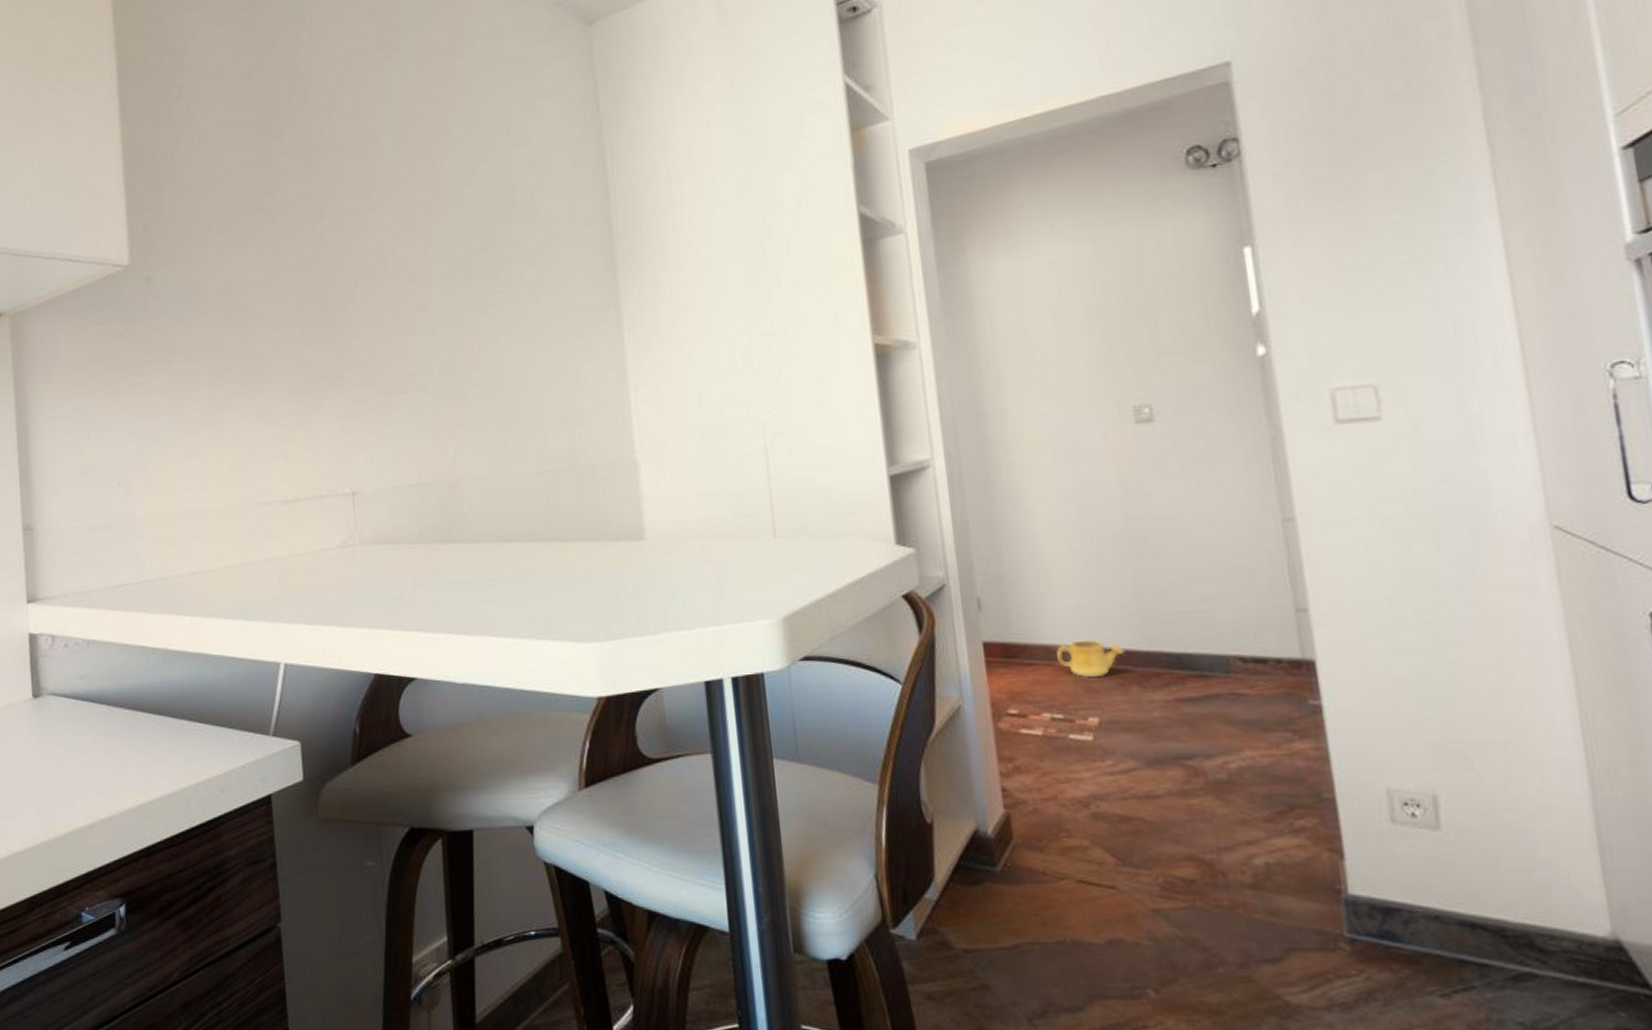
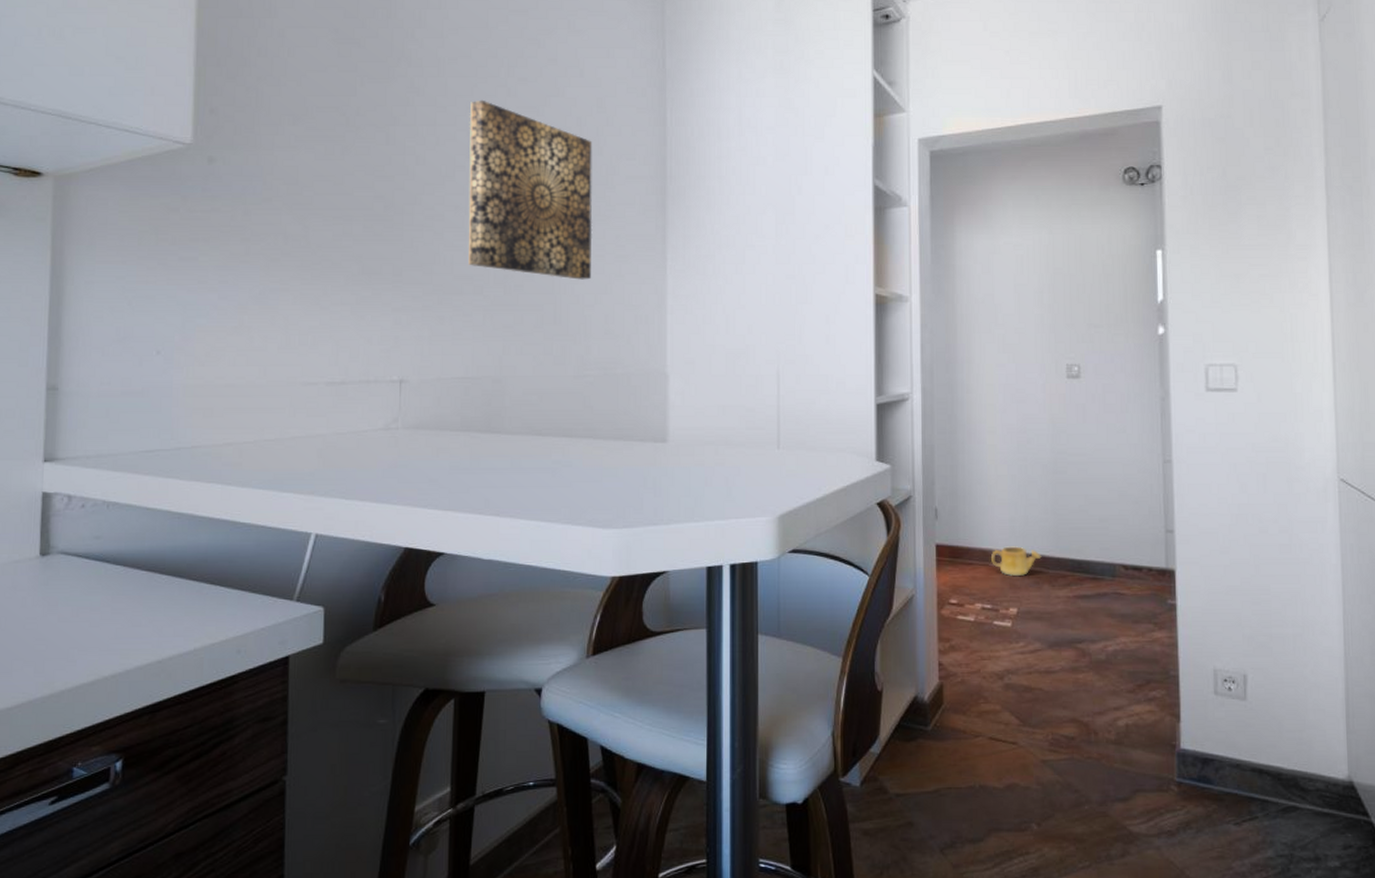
wall art: none [395,177,541,364] -> present [468,99,593,280]

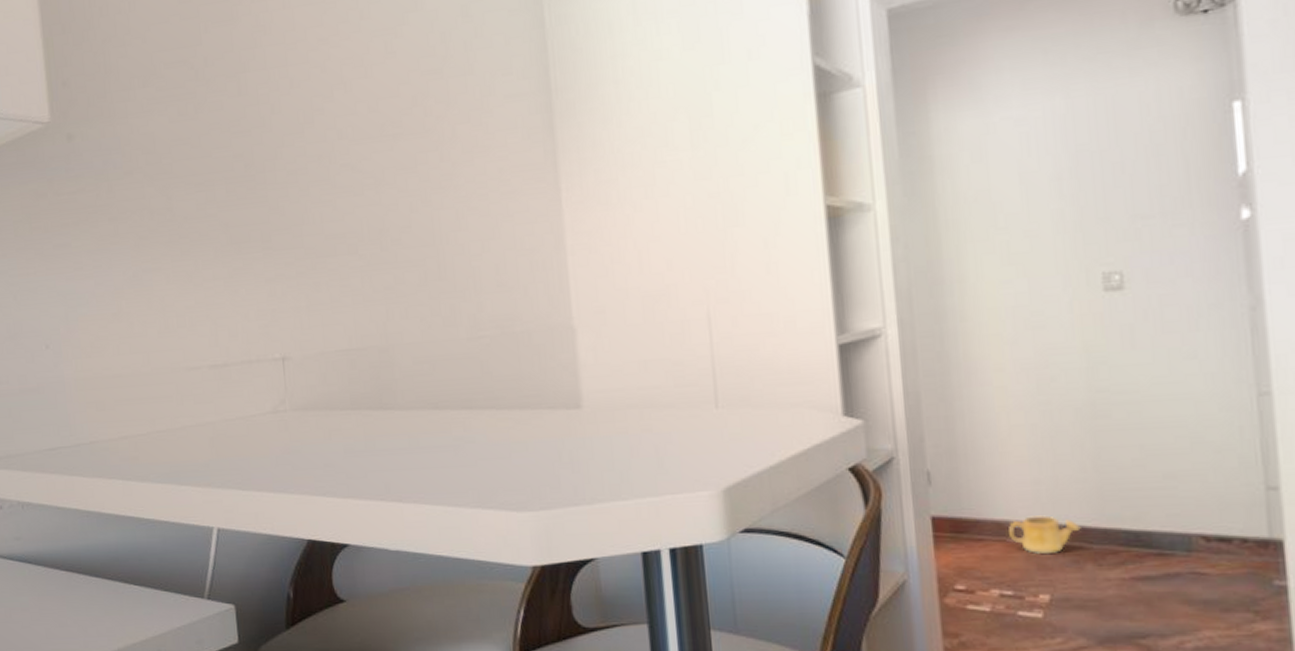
wall art: present [468,99,593,280] -> none [321,28,475,226]

